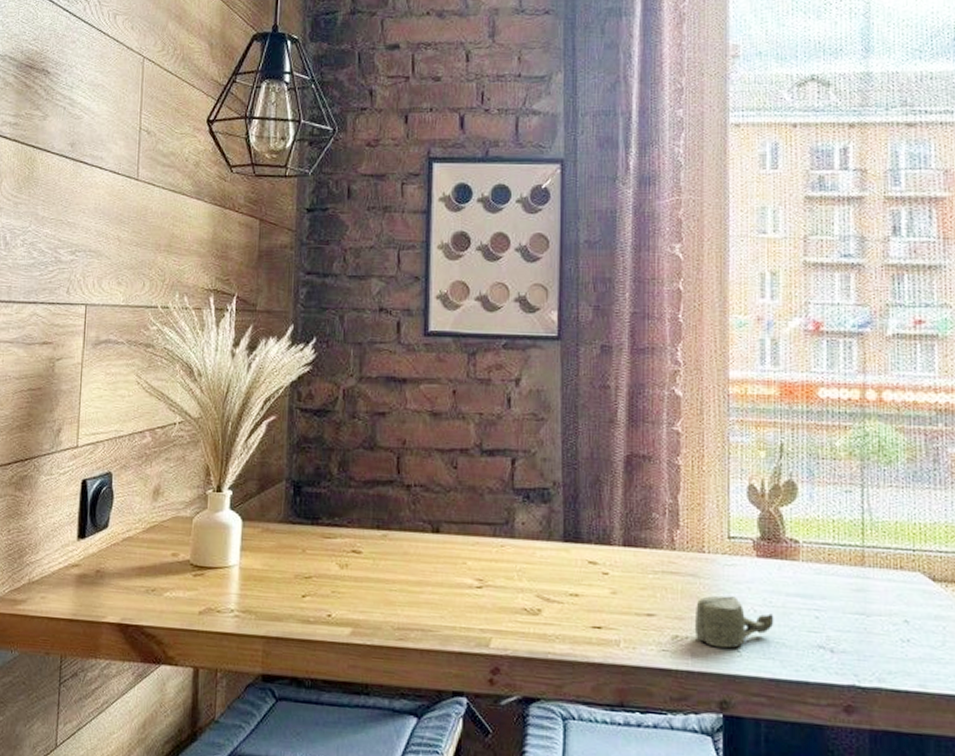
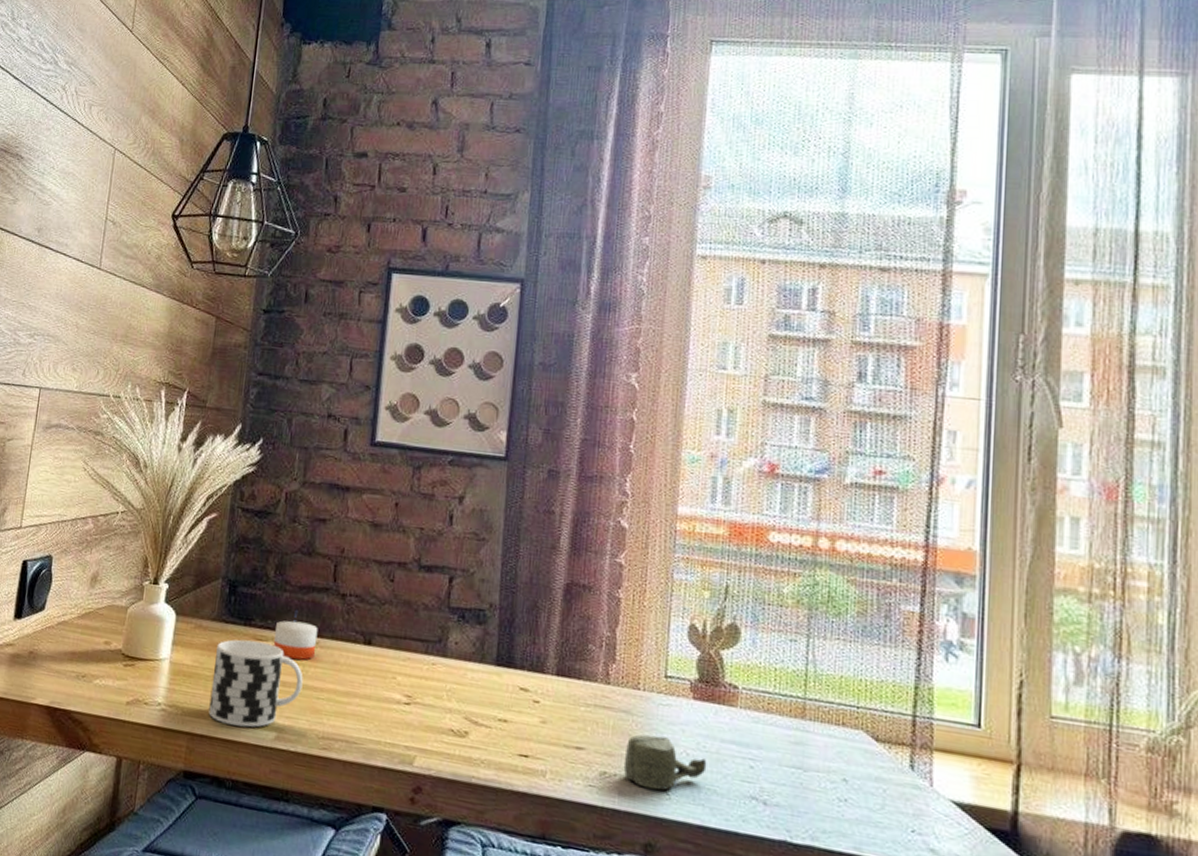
cup: none [282,539,374,626] -> present [208,639,303,728]
candle: none [343,510,386,554] -> present [274,615,318,660]

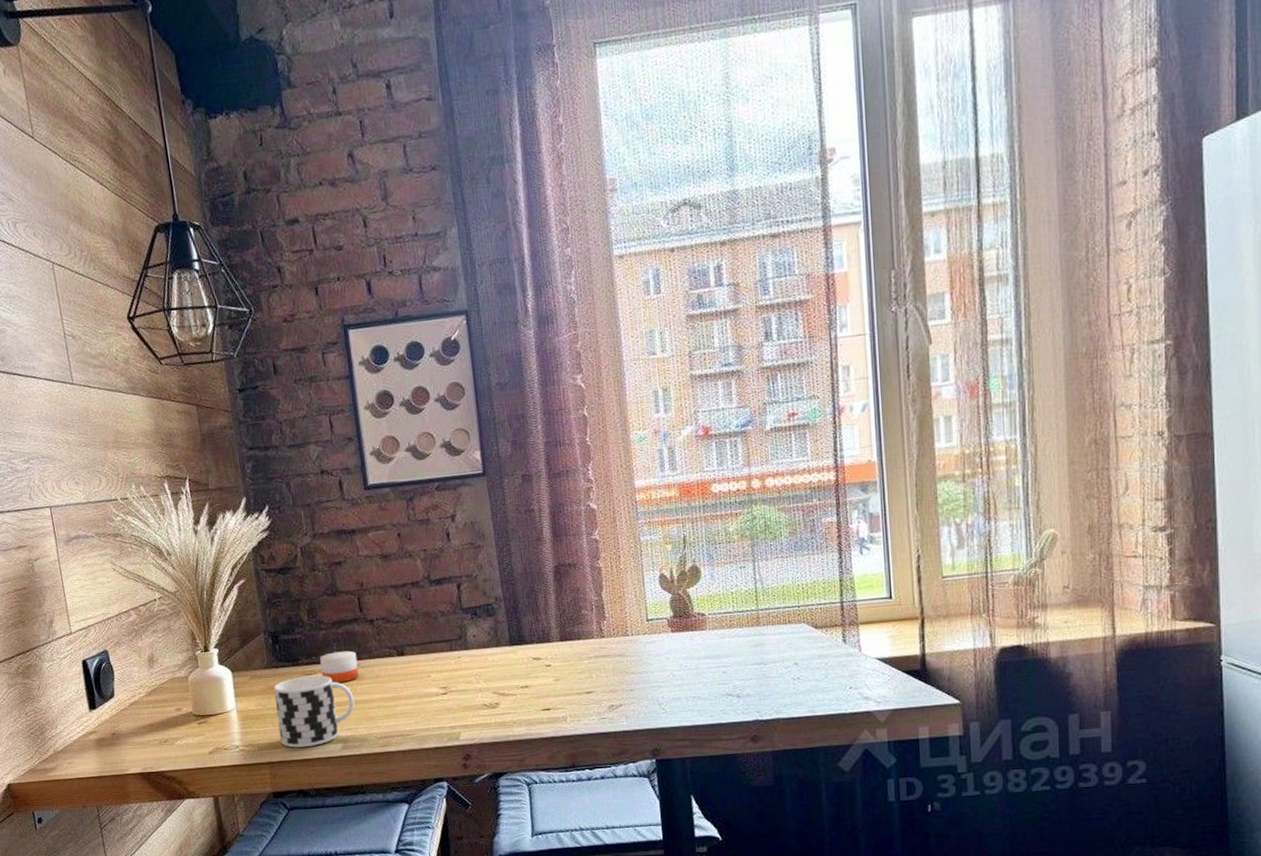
cup: present [623,734,707,791] -> none [625,666,691,709]

